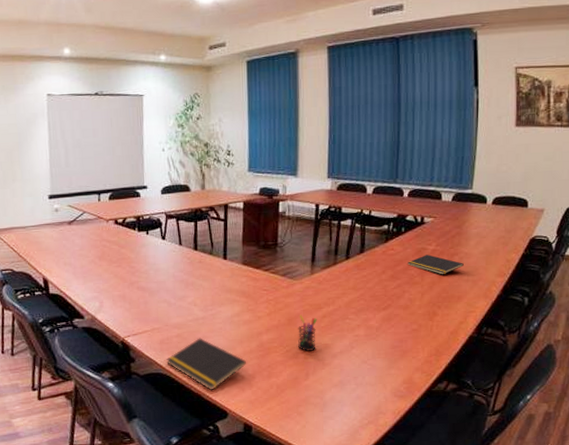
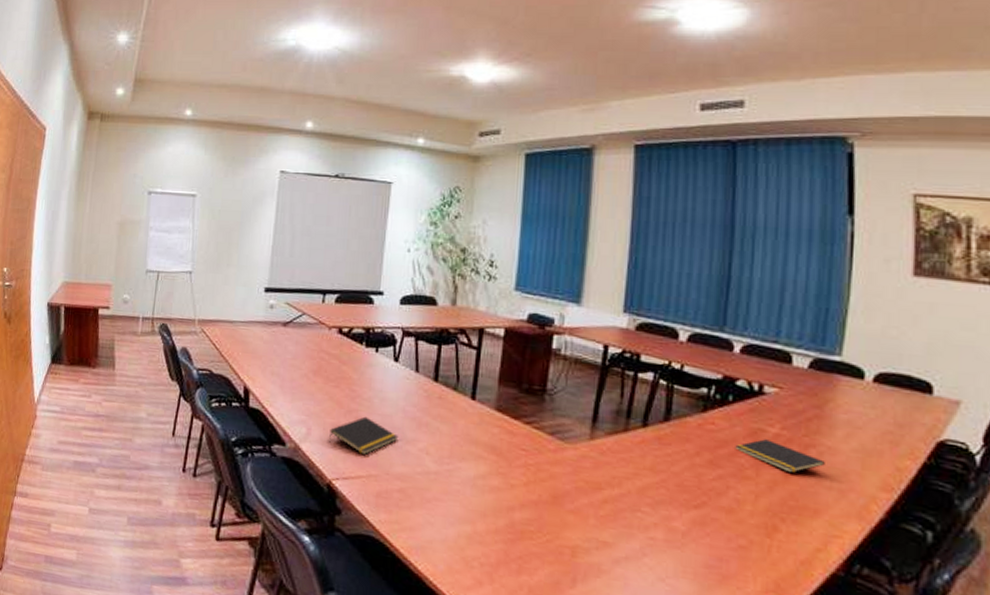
notepad: none [118,285,172,315] -> present [329,416,399,456]
notepad: present [166,338,247,390] -> none [381,498,490,574]
pen holder: present [298,314,318,351] -> none [564,492,596,548]

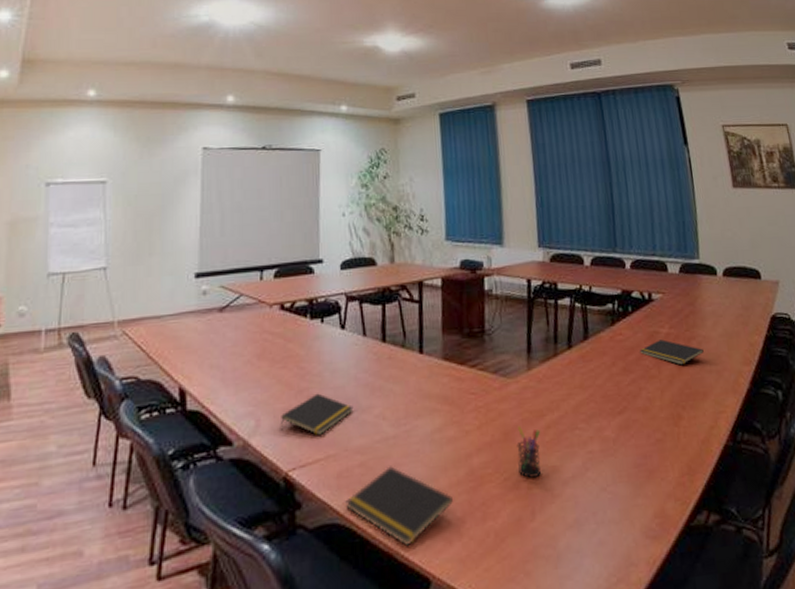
notepad: none [381,498,490,574] -> present [345,466,454,546]
pen holder: none [564,492,596,548] -> present [517,425,542,478]

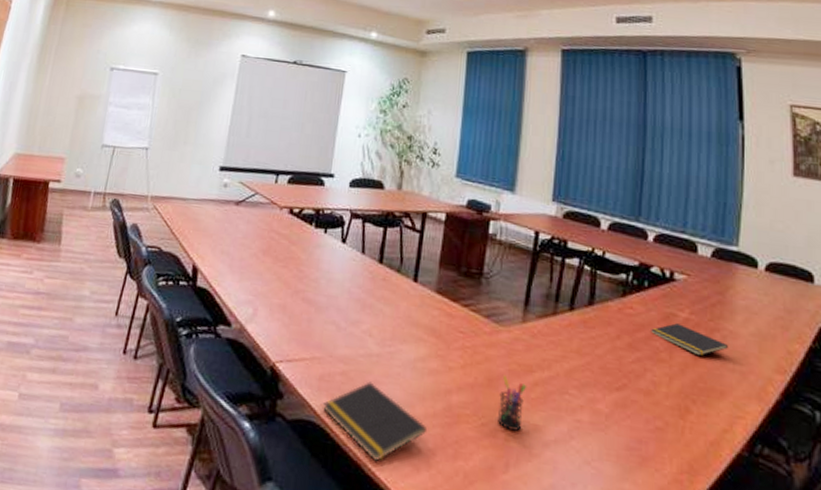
notepad: present [281,393,354,436] -> none [275,297,343,337]

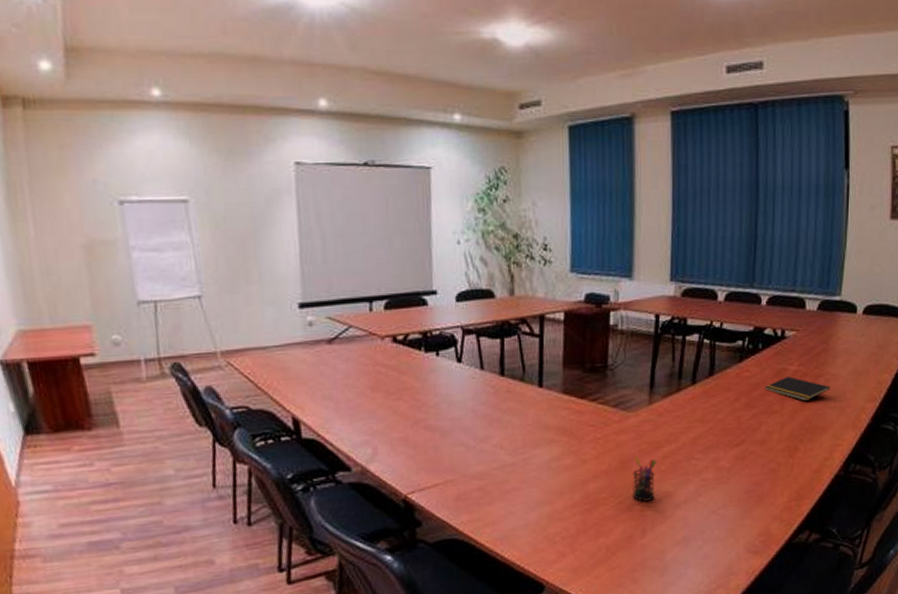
notepad: present [323,381,428,461] -> none [464,490,569,558]

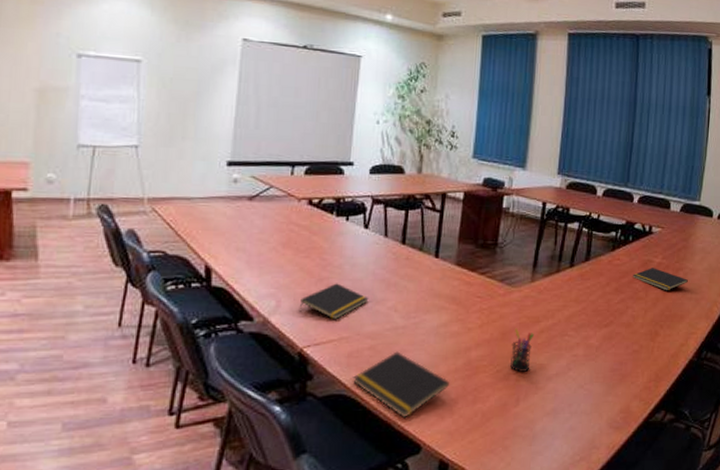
notepad: none [398,424,471,463] -> present [300,283,369,320]
notepad: none [464,490,569,558] -> present [353,351,450,417]

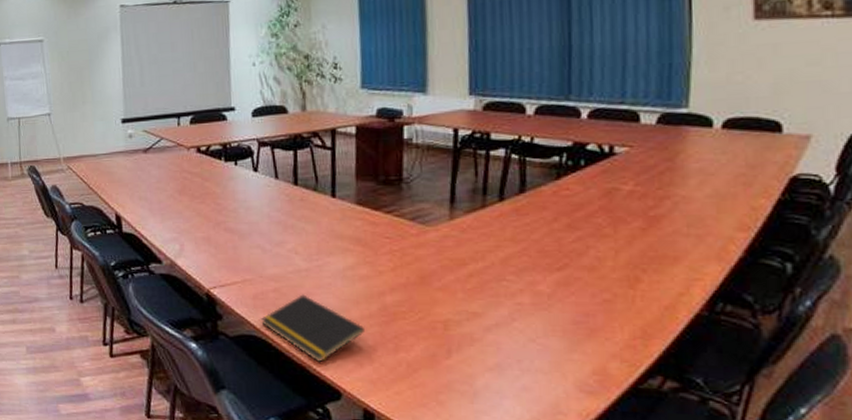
notepad: present [300,283,369,320] -> none [201,226,267,263]
pen holder: present [510,328,535,372] -> none [434,271,462,320]
notepad: present [633,268,688,291] -> none [591,197,681,226]

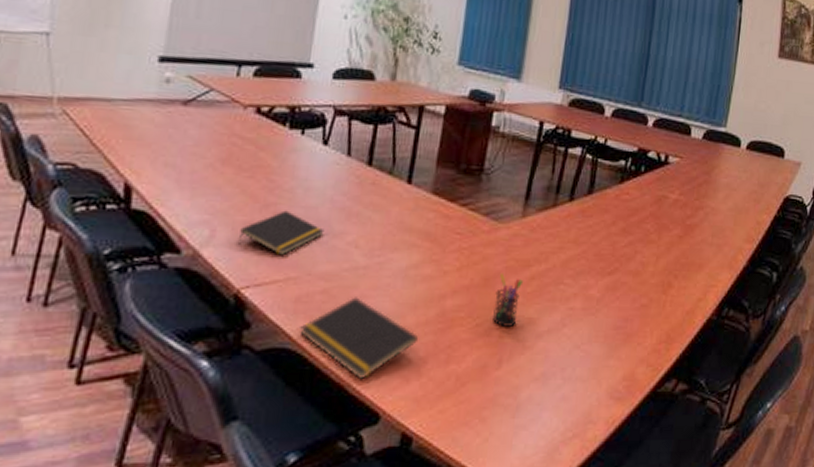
notepad: none [201,226,267,263] -> present [239,210,325,256]
pen holder: none [434,271,462,320] -> present [493,272,524,327]

